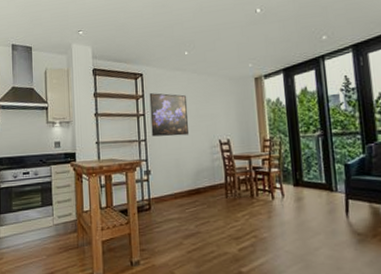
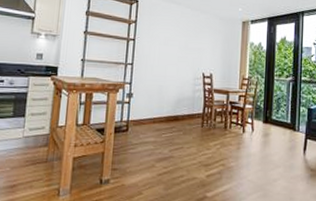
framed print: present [149,93,189,137] -> none [139,20,178,65]

